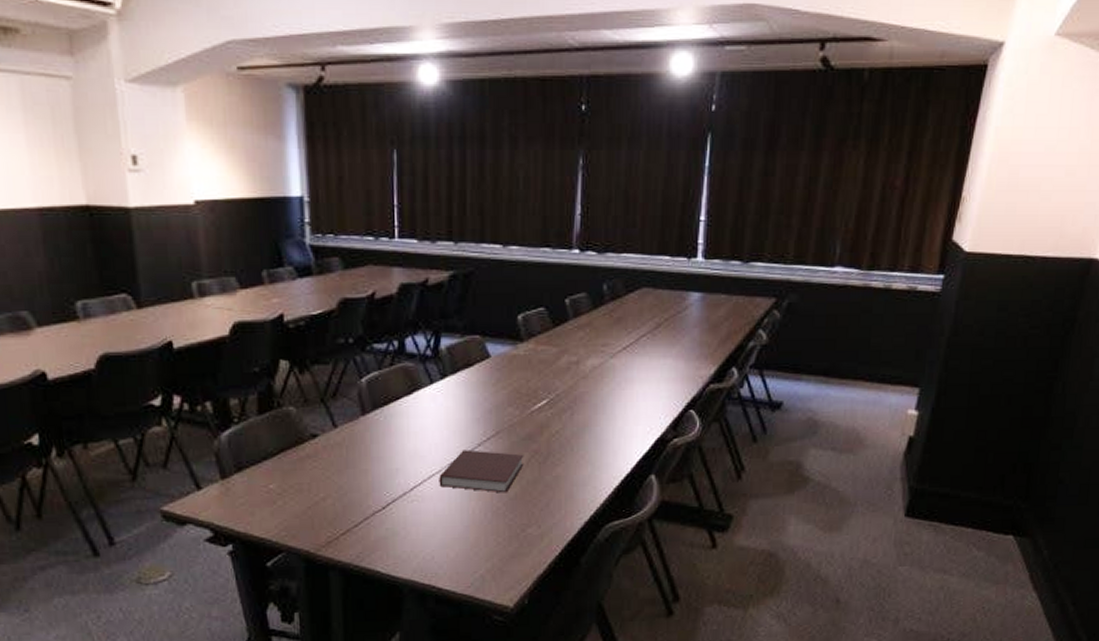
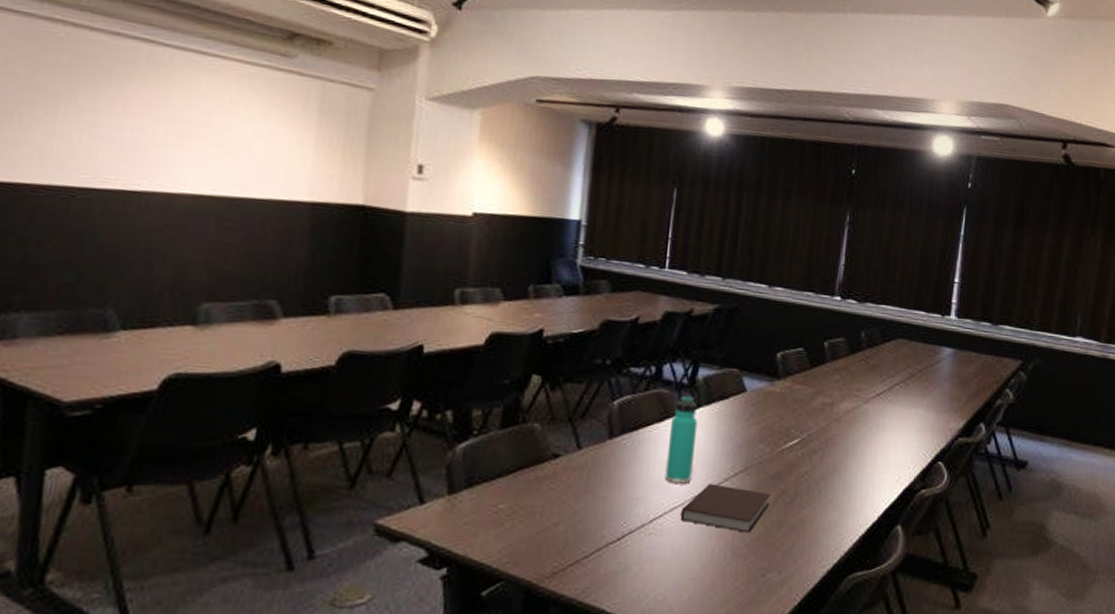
thermos bottle: none [419,366,446,452] -> present [664,395,698,484]

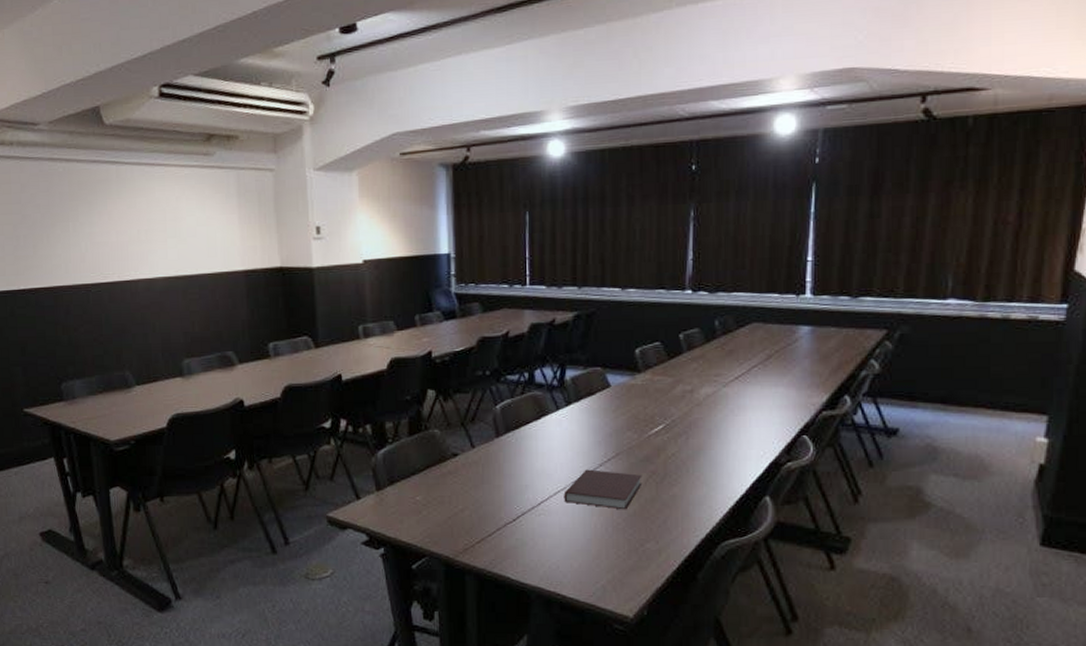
thermos bottle: present [664,395,698,484] -> none [546,395,571,471]

